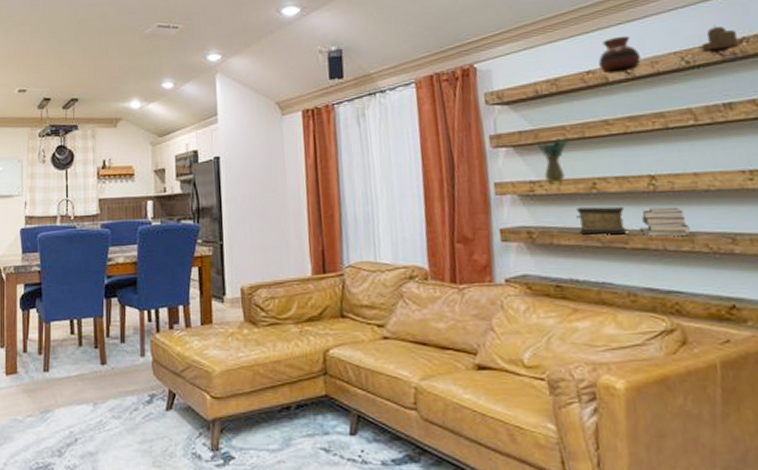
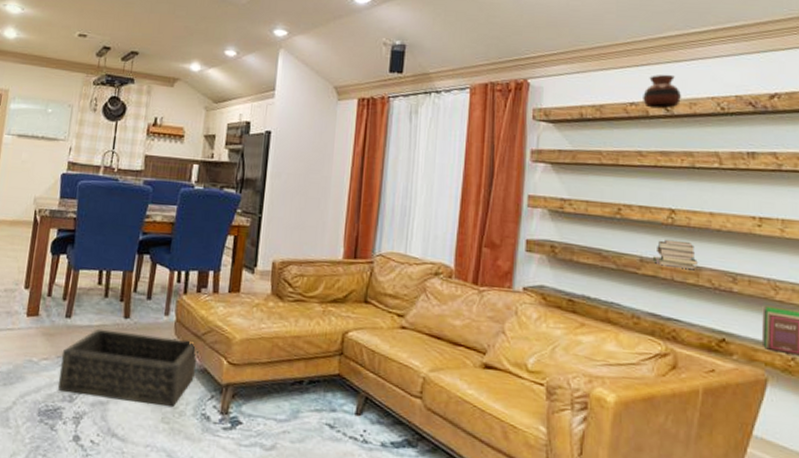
basket: none [45,378,179,450] -> present [57,328,197,406]
vase: present [537,138,569,186] -> none [574,162,603,207]
decorative box: present [576,206,627,235] -> none [598,229,643,261]
candle: present [701,24,738,53] -> none [737,77,771,104]

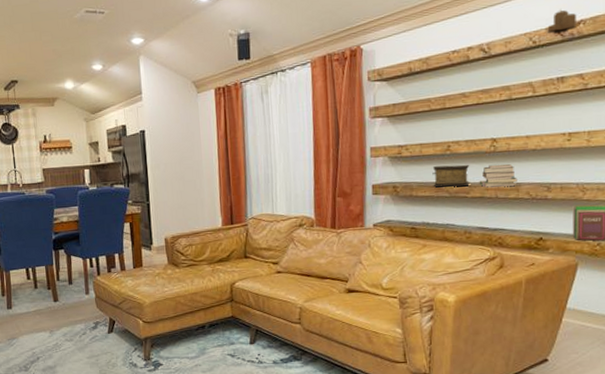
basket: present [57,328,197,406] -> none [11,310,119,364]
decorative box: none [598,229,643,261] -> present [432,164,470,188]
vase: present [643,74,682,109] -> none [463,18,498,53]
candle: none [737,77,771,104] -> present [547,8,577,34]

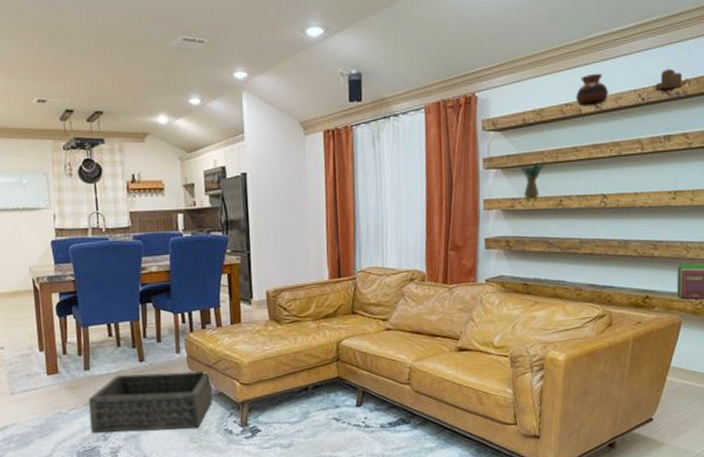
basket: none [11,310,119,364] -> present [88,371,213,433]
vase: none [407,109,432,149] -> present [521,162,545,203]
decorative box: present [432,164,470,188] -> none [544,219,581,243]
vase: none [463,18,498,53] -> present [576,73,609,107]
books: present [479,163,517,188] -> none [589,220,626,244]

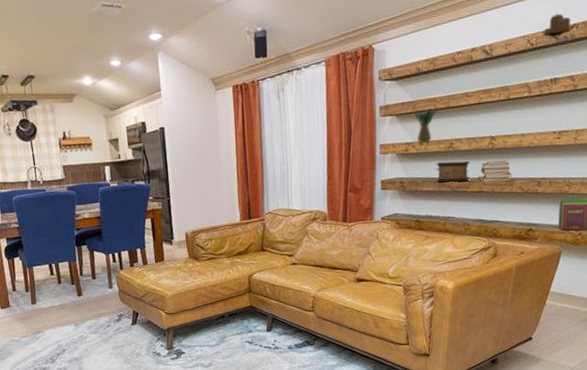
basket: present [88,371,213,433] -> none [36,303,142,357]
decorative box: none [544,219,581,243] -> present [436,160,470,183]
vase: present [576,73,609,107] -> none [468,21,499,54]
books: none [589,220,626,244] -> present [478,160,512,183]

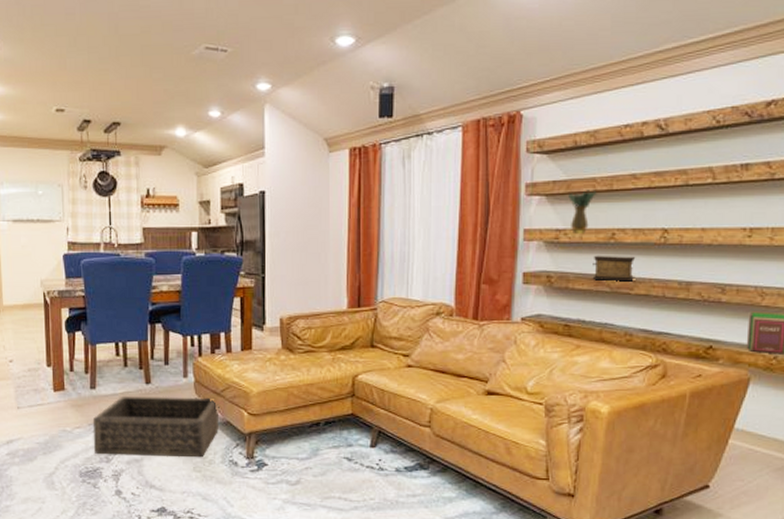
basket: none [36,303,142,357] -> present [92,396,219,458]
books: present [478,160,512,183] -> none [644,258,688,286]
candle: present [544,12,571,37] -> none [733,85,769,114]

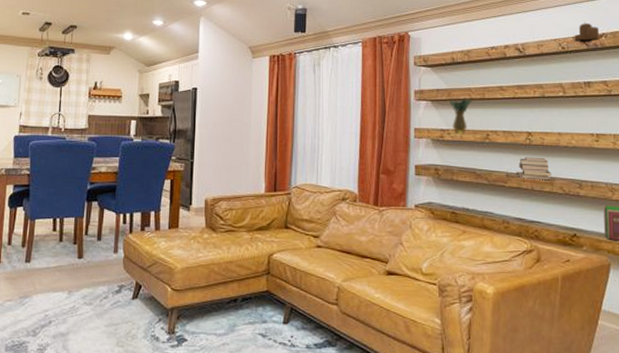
basket: present [92,396,219,458] -> none [21,269,144,332]
decorative box: present [592,255,636,282] -> none [472,152,508,176]
books: none [644,258,688,286] -> present [516,157,552,181]
candle: none [733,85,769,114] -> present [574,21,600,43]

